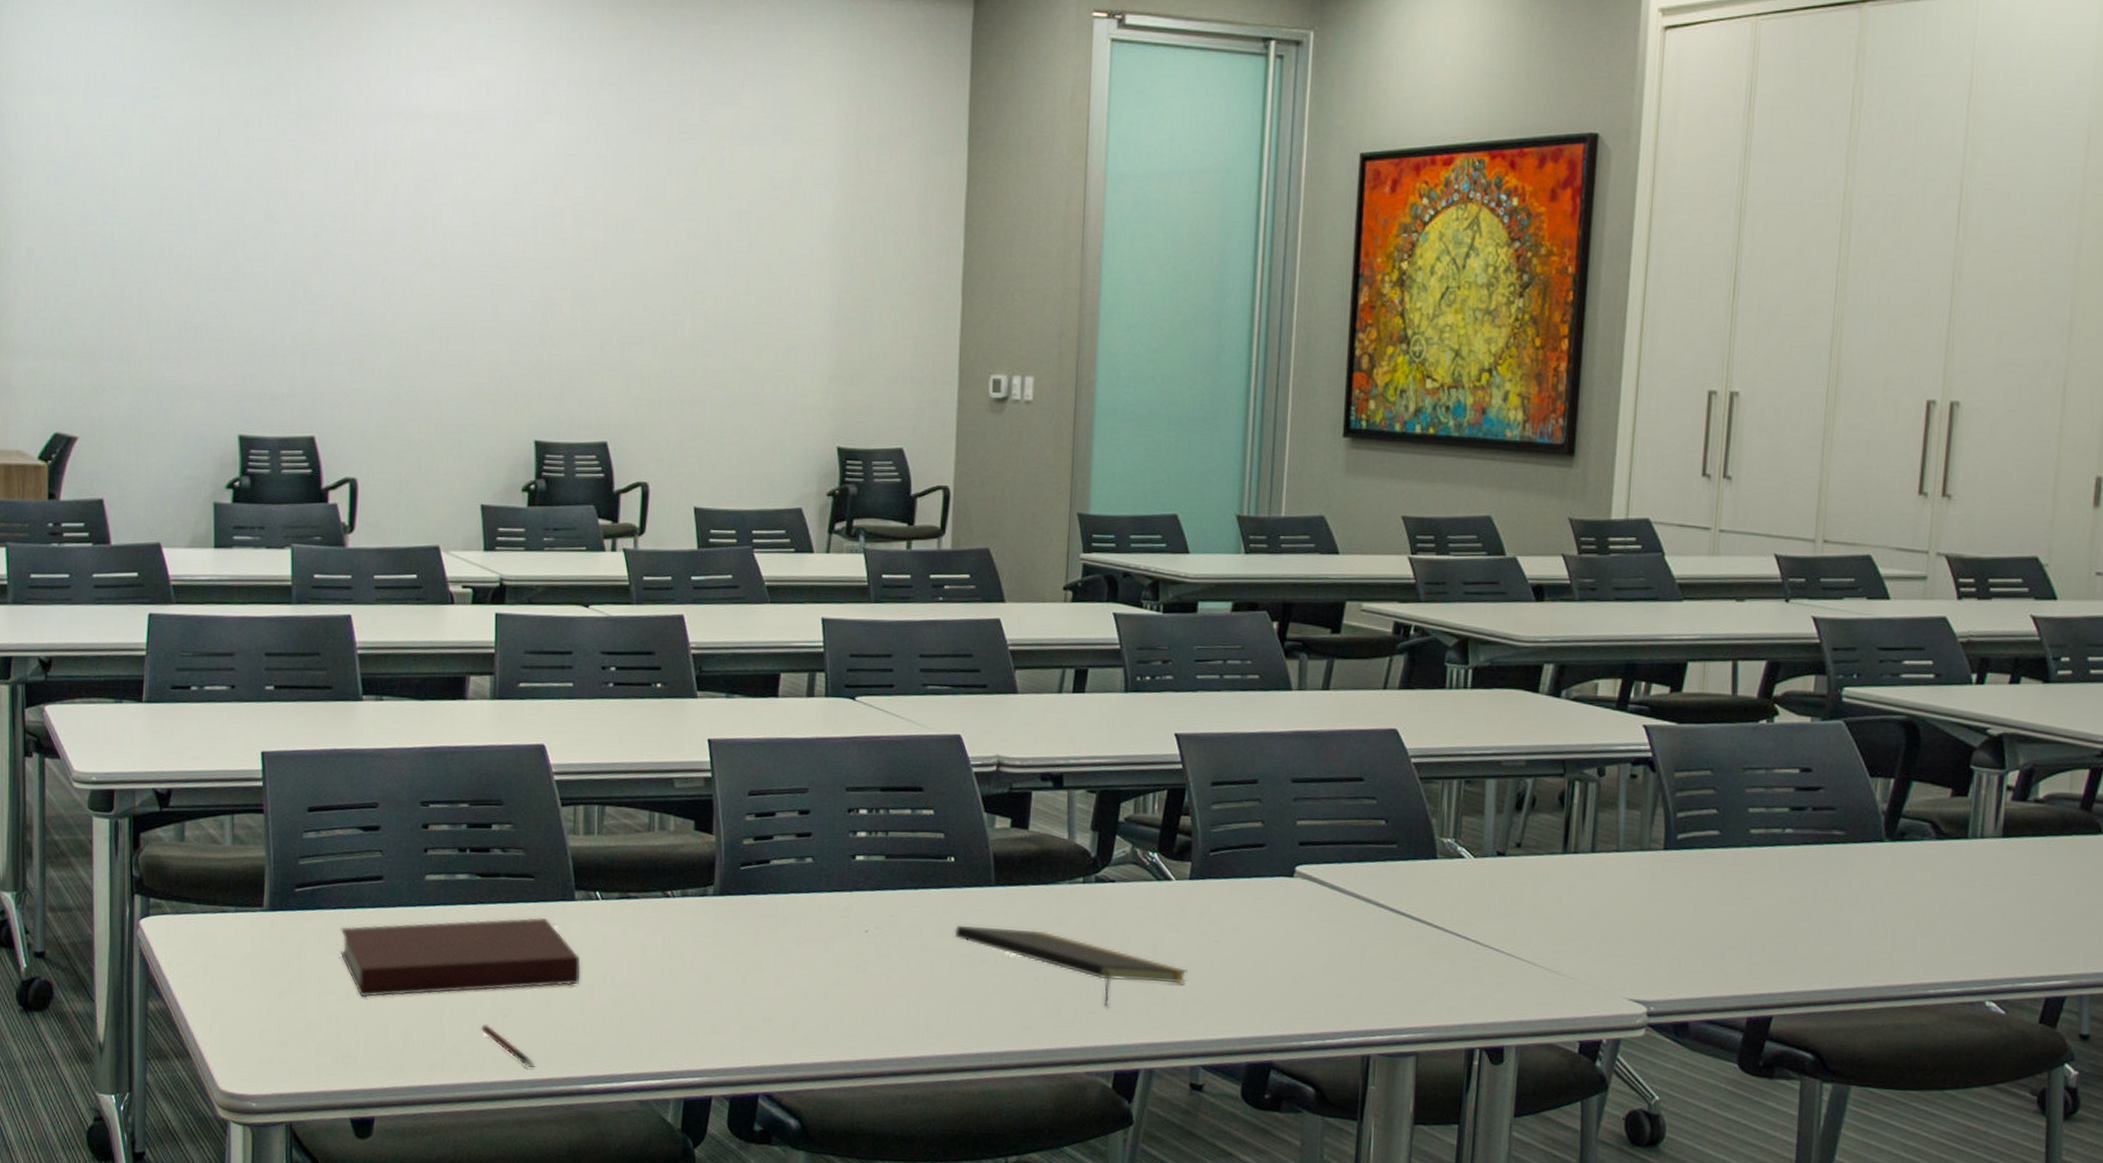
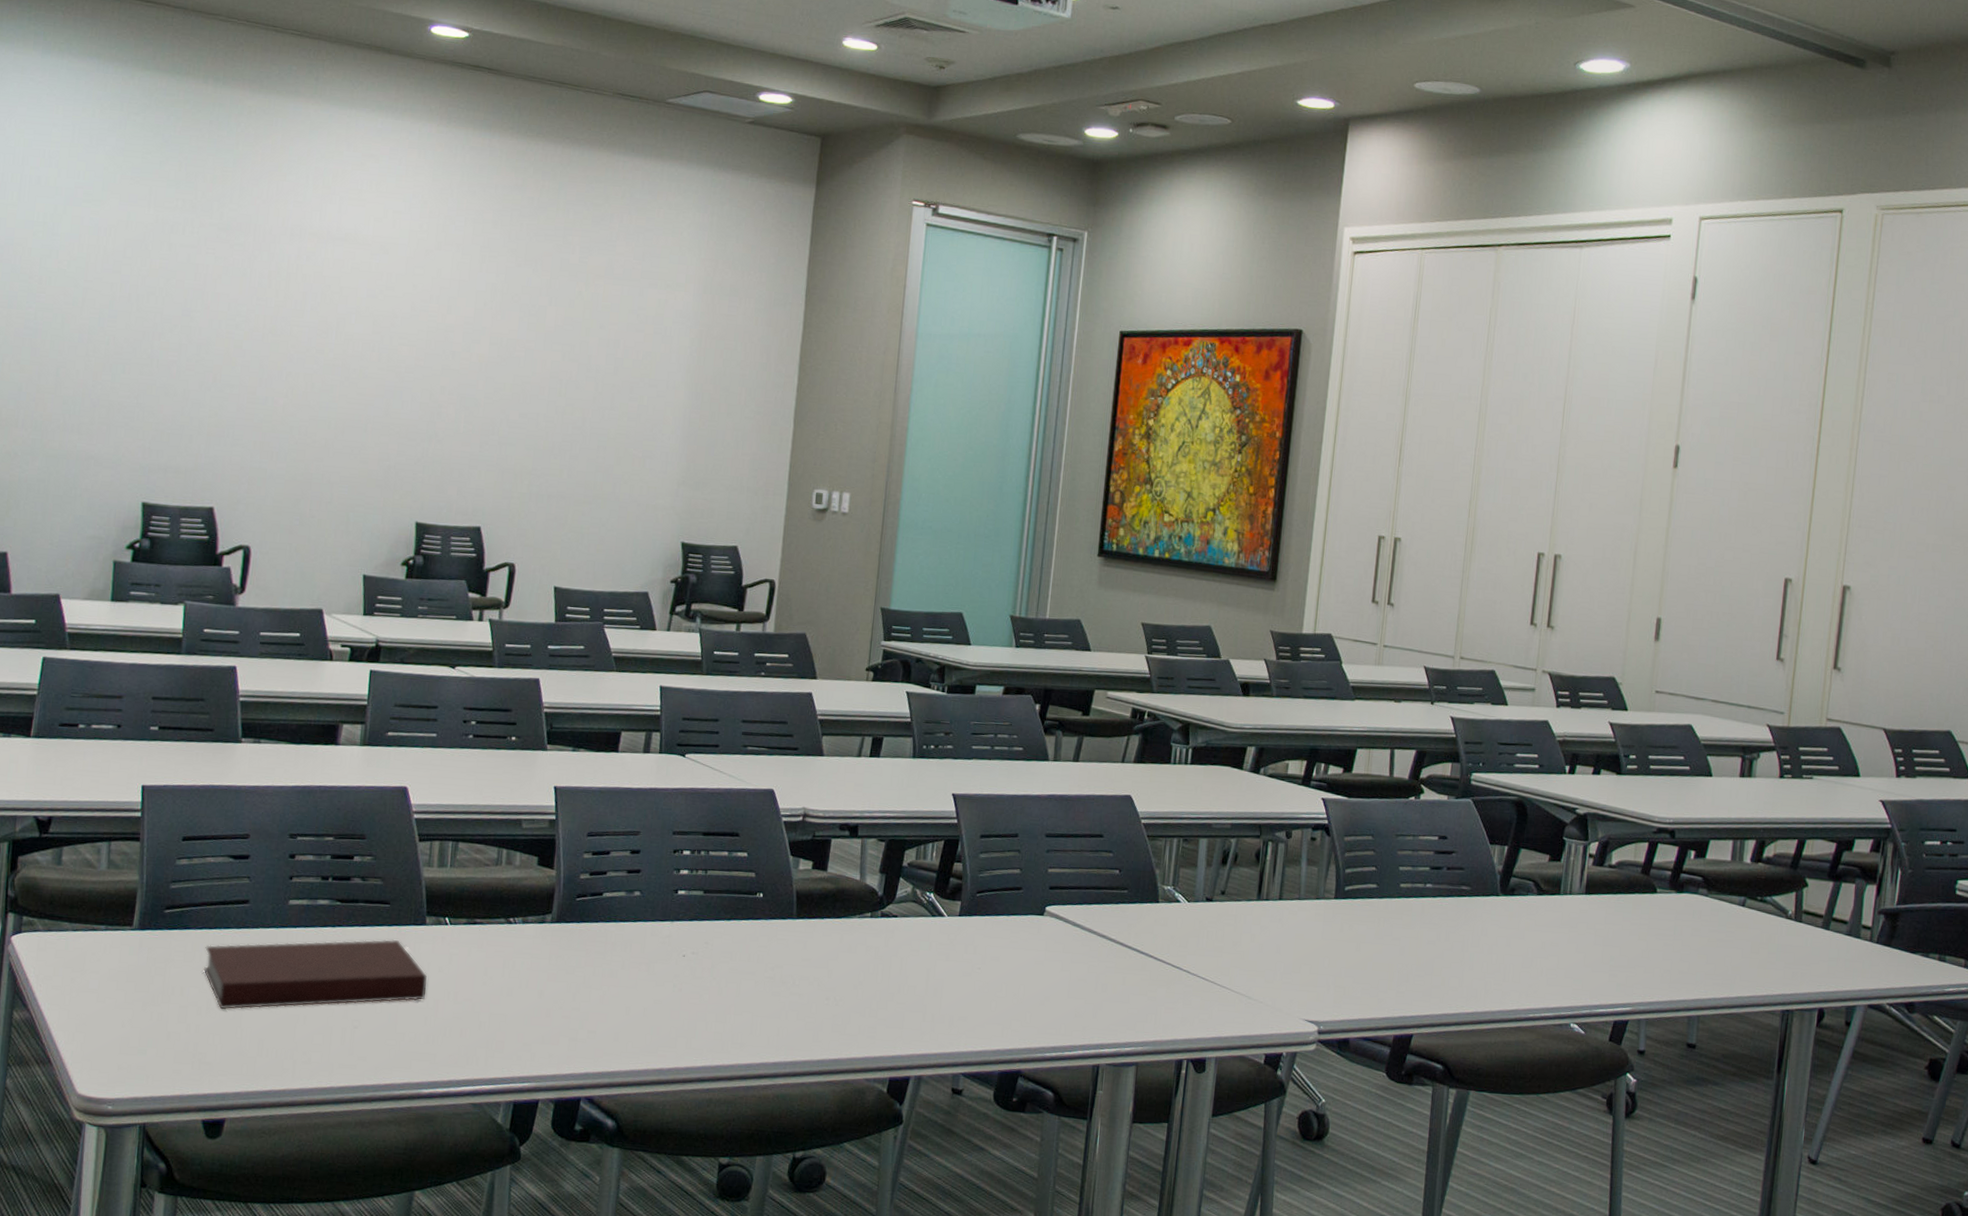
pen: present [480,1024,536,1069] -> none [330,1035,380,1075]
notepad: present [954,925,1189,1006] -> none [759,951,955,1022]

